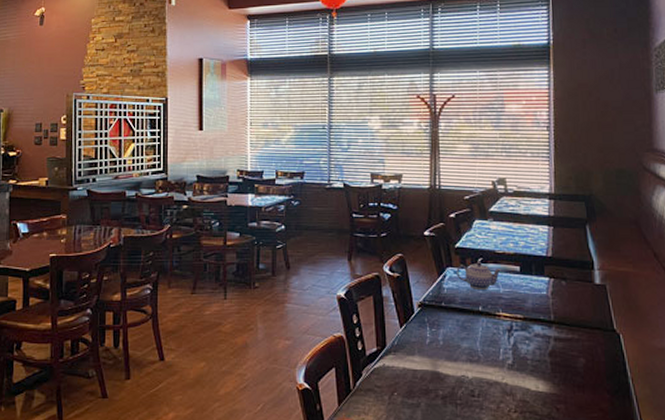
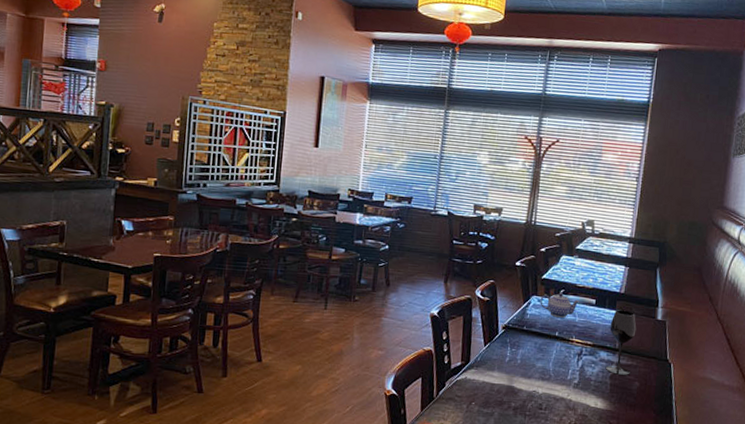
wineglass: none [540,276,573,351] -> present [605,310,637,375]

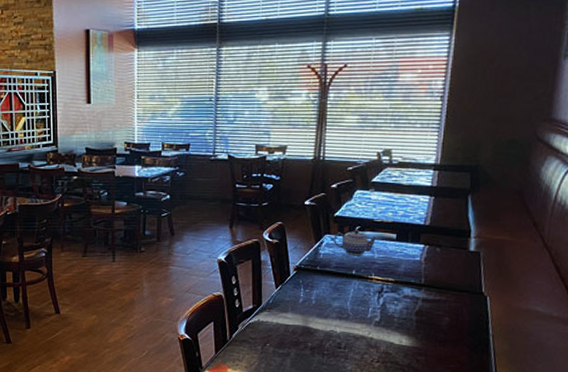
wineglass: present [605,310,637,375] -> none [409,243,445,311]

